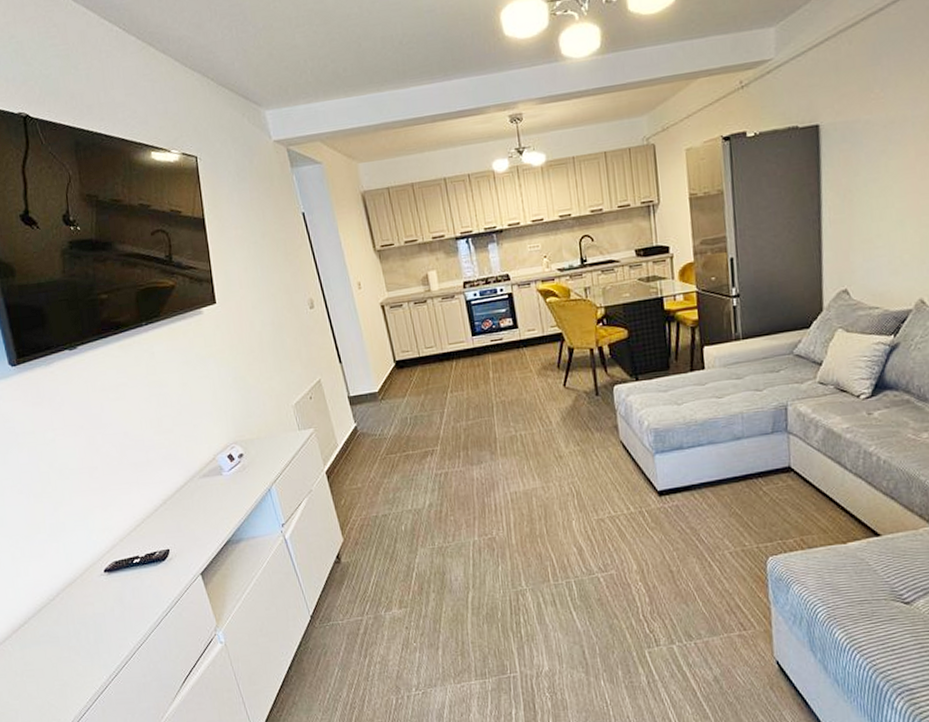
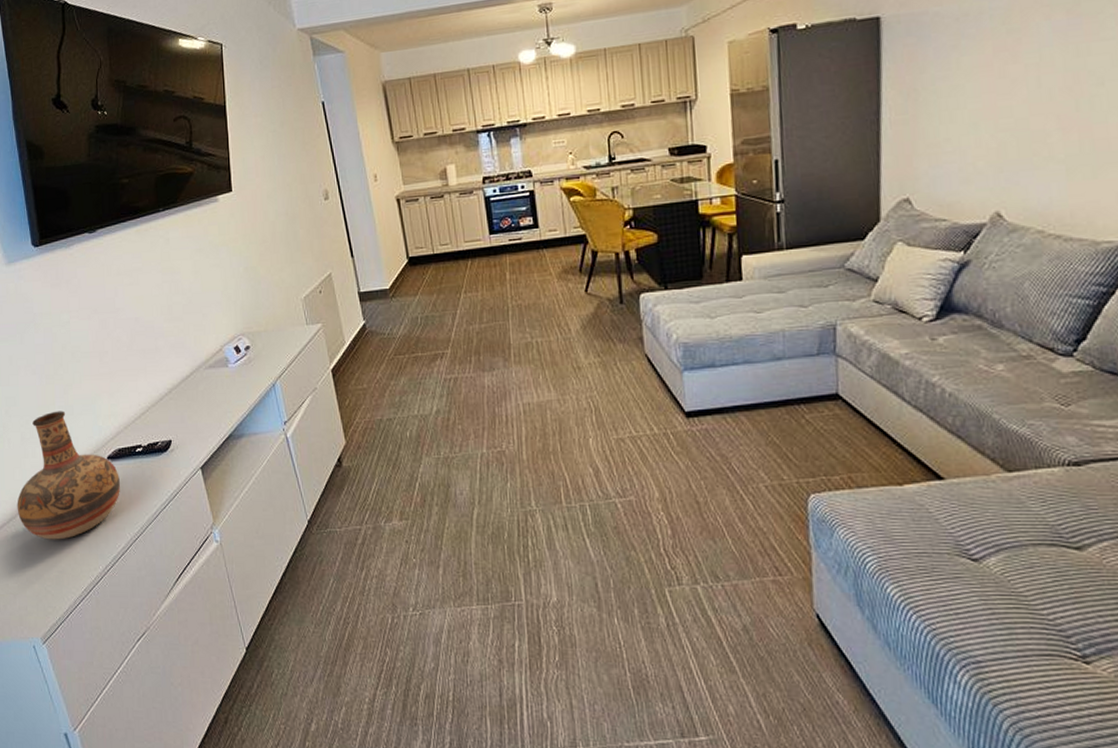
vase: none [12,528,120,655] -> present [17,411,121,540]

